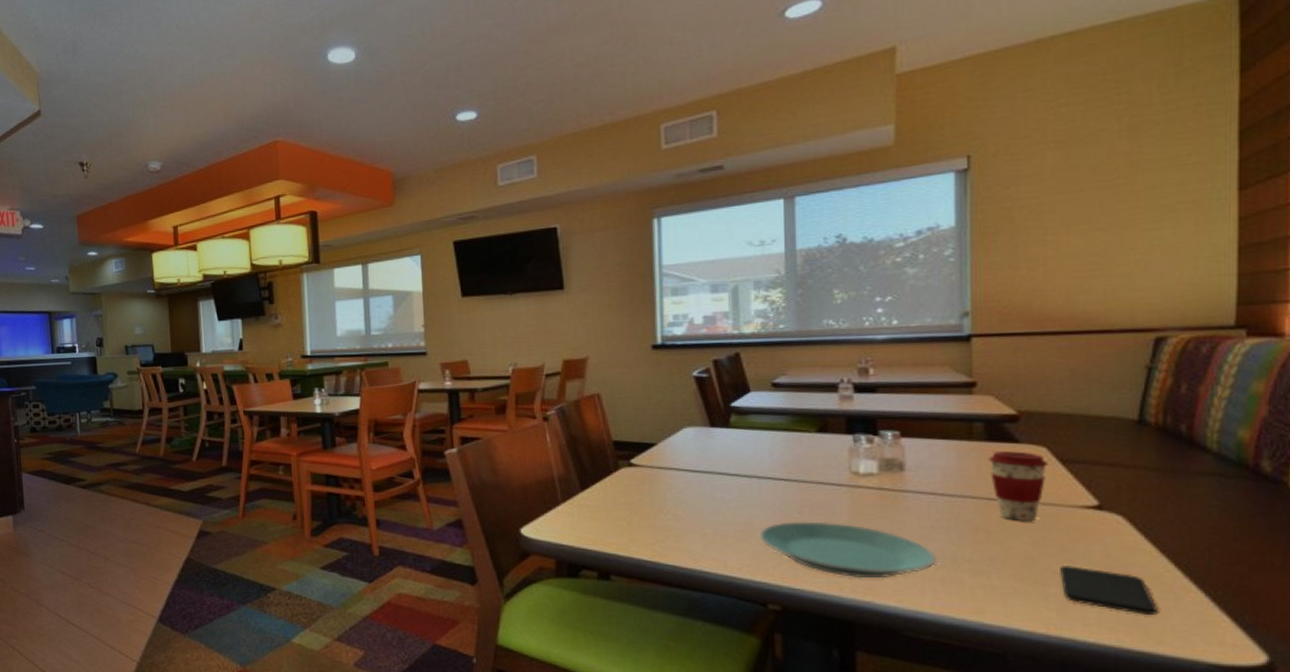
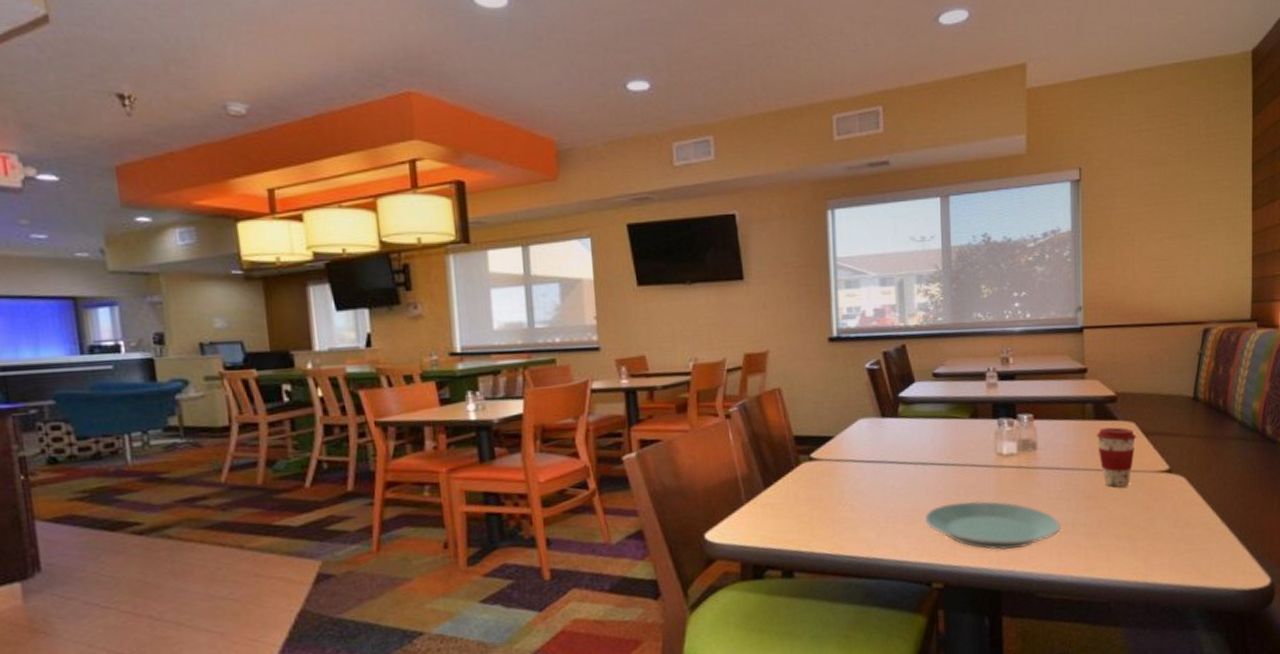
smartphone: present [1060,566,1159,615] -> none [1145,521,1207,557]

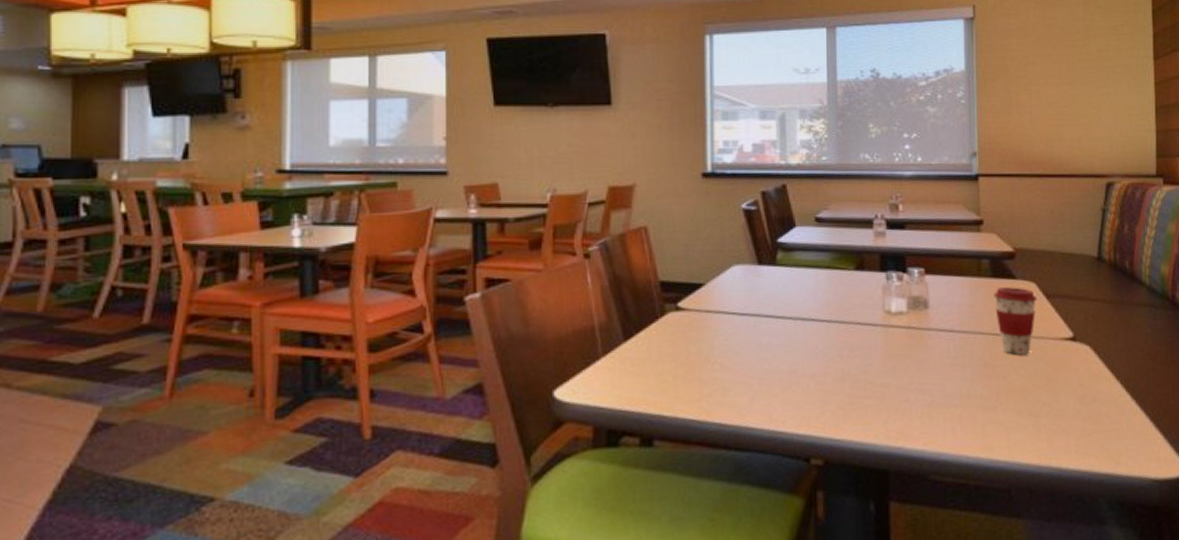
plate: present [924,500,1060,551] -> none [803,364,955,423]

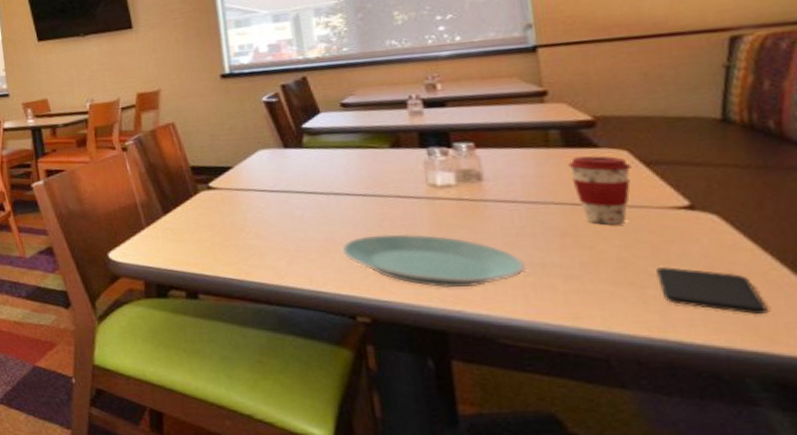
plate: none [803,364,955,423] -> present [341,233,525,288]
smartphone: none [1048,396,1117,438] -> present [656,267,770,314]

